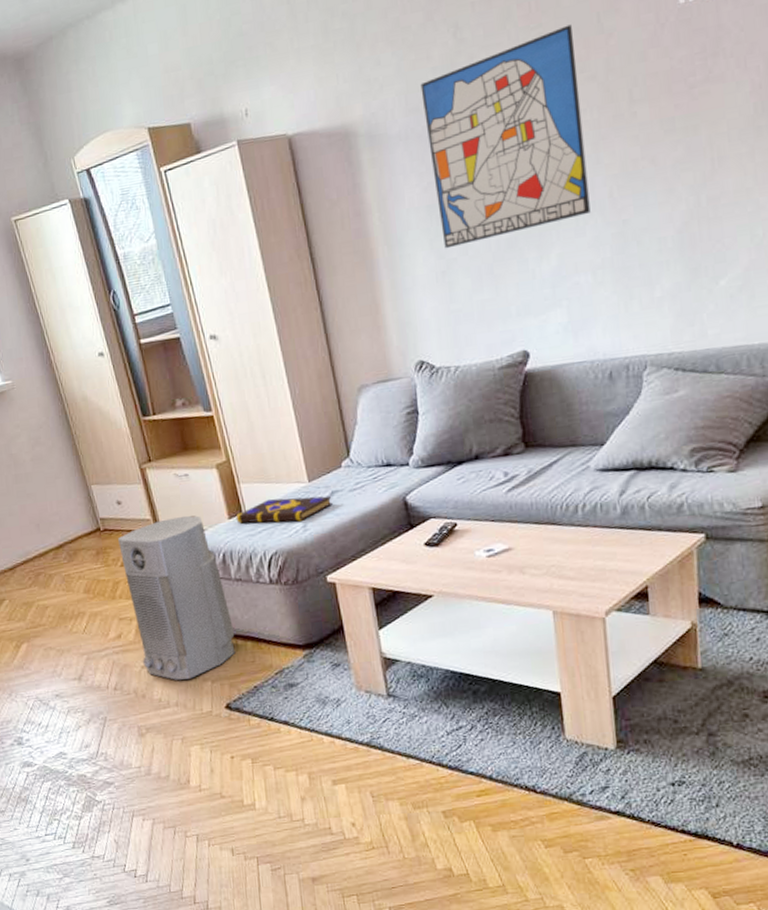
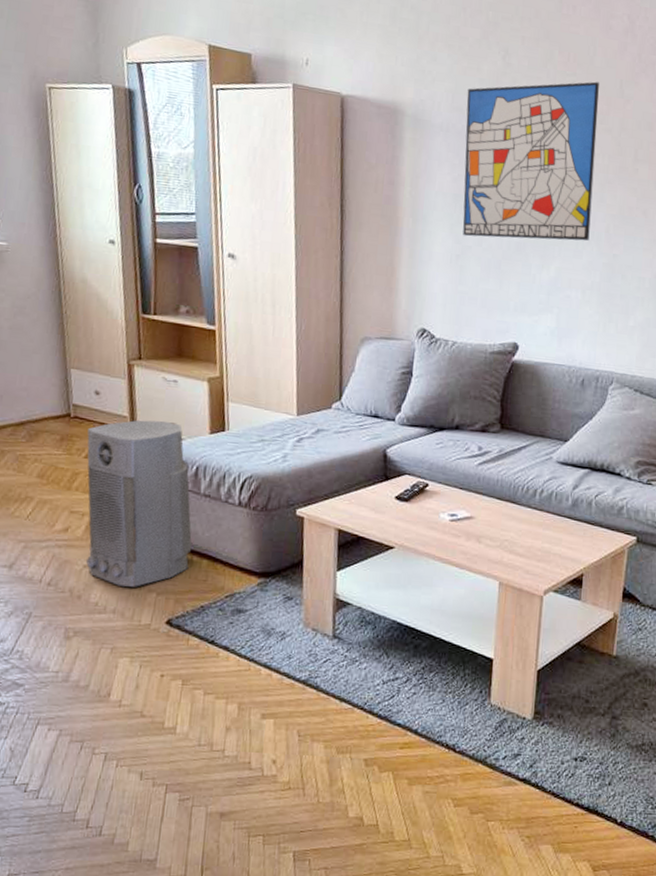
book: present [236,495,333,524] -> none [217,423,317,451]

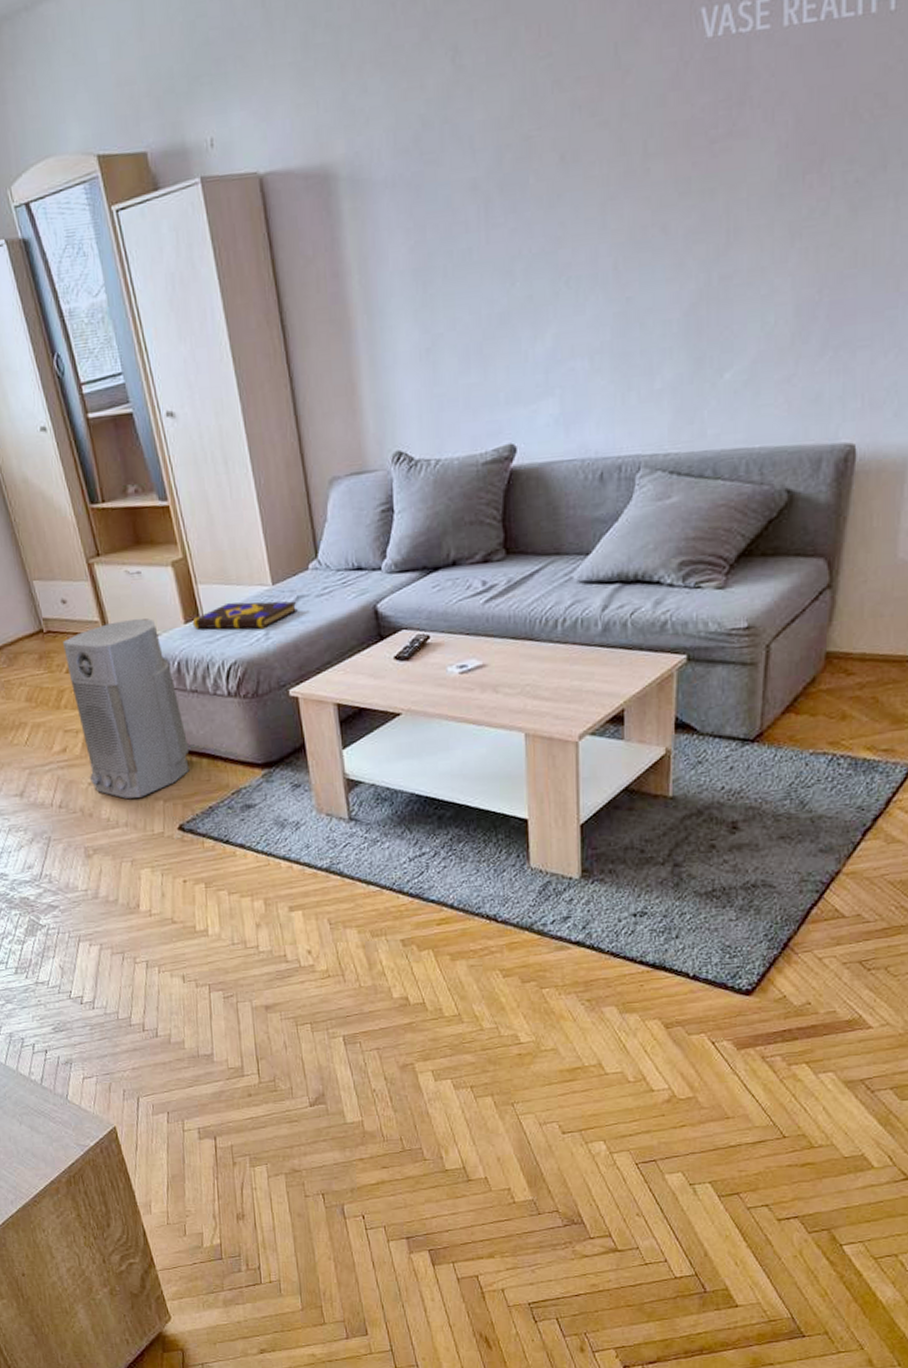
book: none [217,423,317,451] -> present [192,601,298,629]
wall art: present [463,81,599,241] -> none [411,55,592,322]

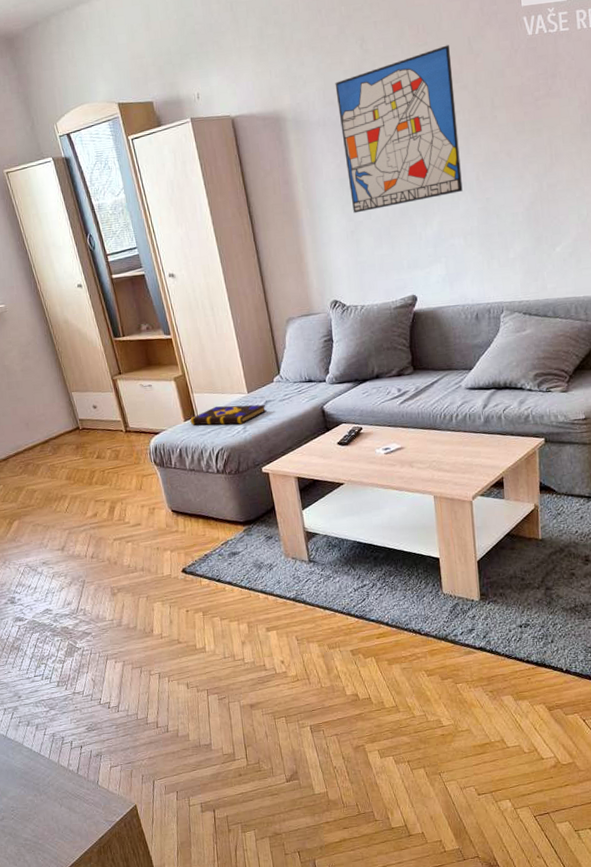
air purifier: present [63,618,190,799] -> none [94,418,190,550]
wall art: none [411,55,592,322] -> present [335,45,463,214]

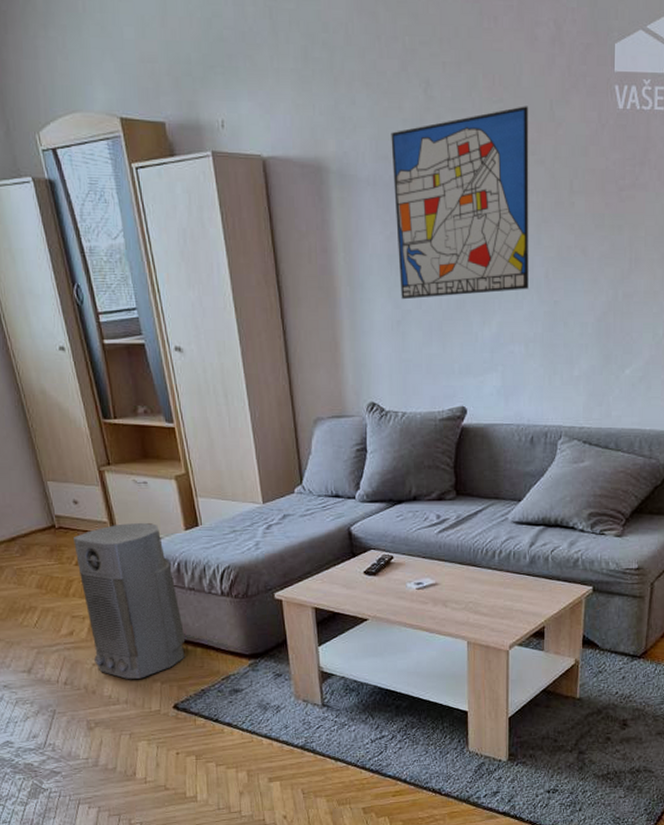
air purifier: none [94,418,190,550] -> present [73,522,186,679]
book: present [190,404,267,426] -> none [192,515,284,539]

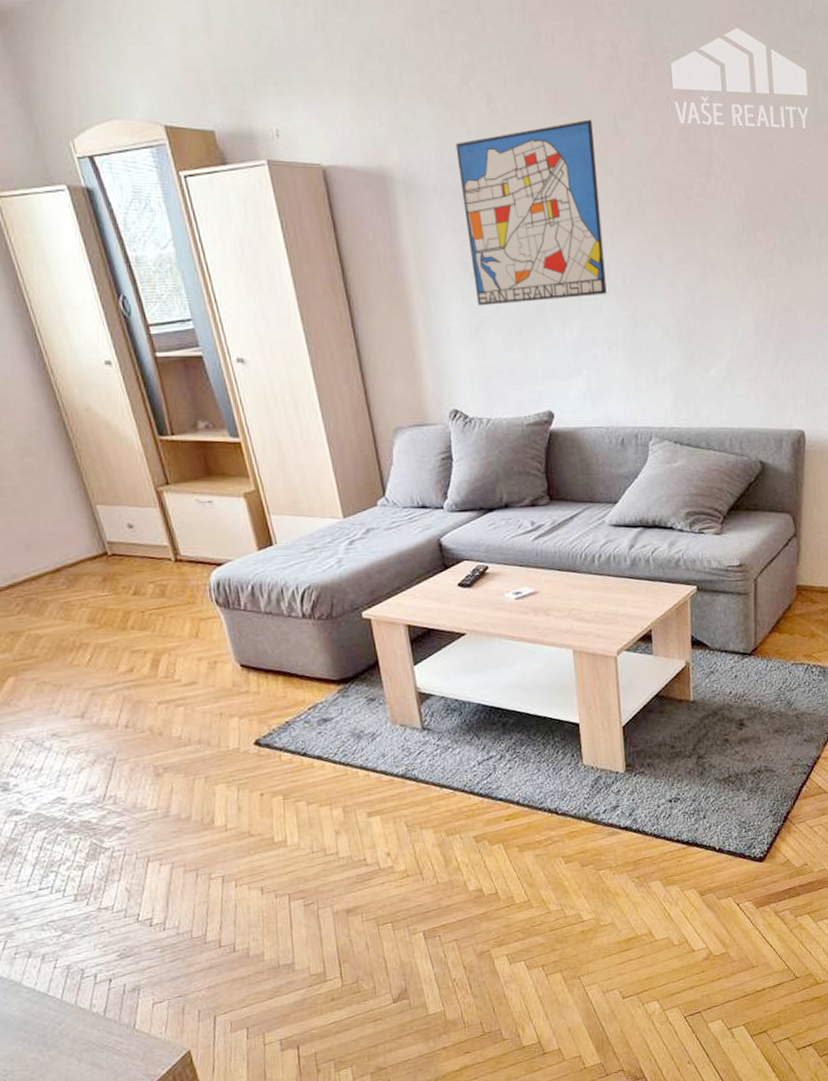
air purifier: present [73,522,186,679] -> none [129,544,265,717]

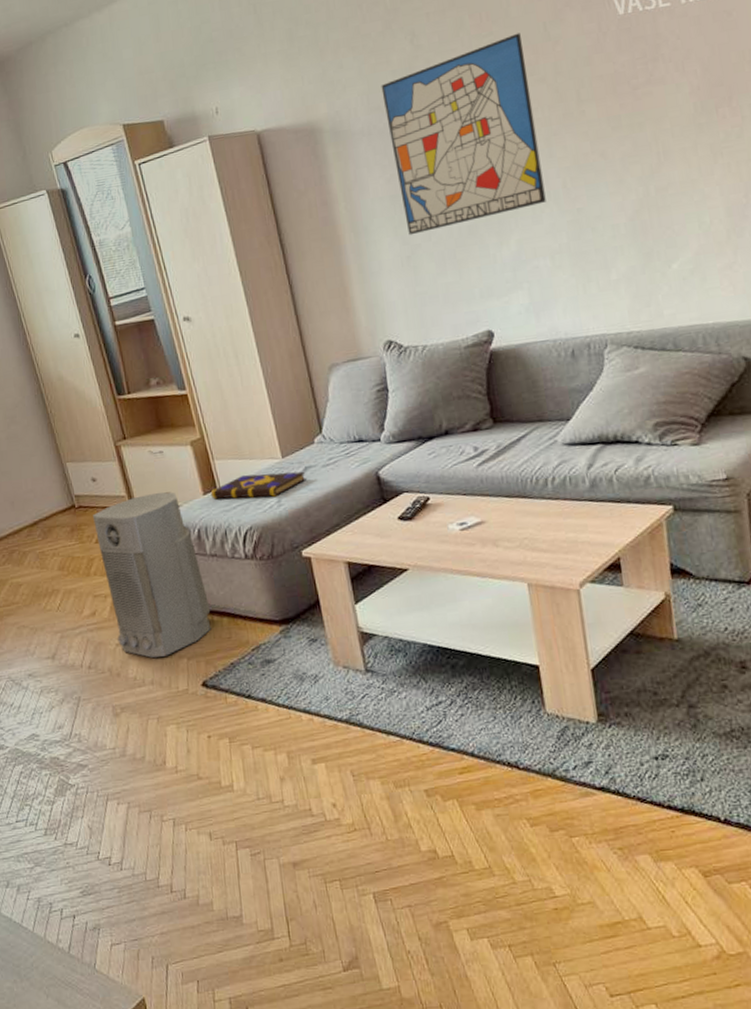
air purifier: none [129,544,265,717] -> present [93,492,211,658]
book: none [265,532,368,557] -> present [210,471,306,500]

